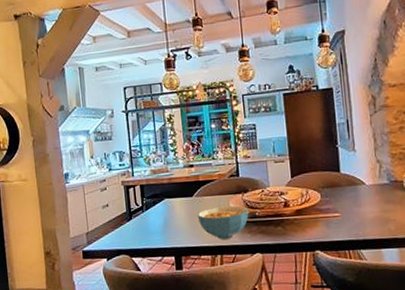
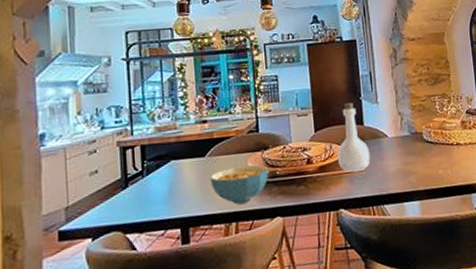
bottle: none [313,150,347,218] -> present [337,103,371,173]

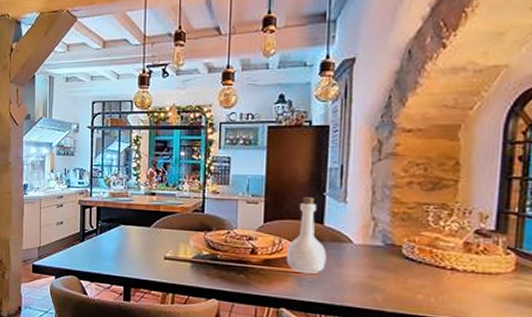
cereal bowl: present [209,165,269,204] -> none [153,242,209,278]

